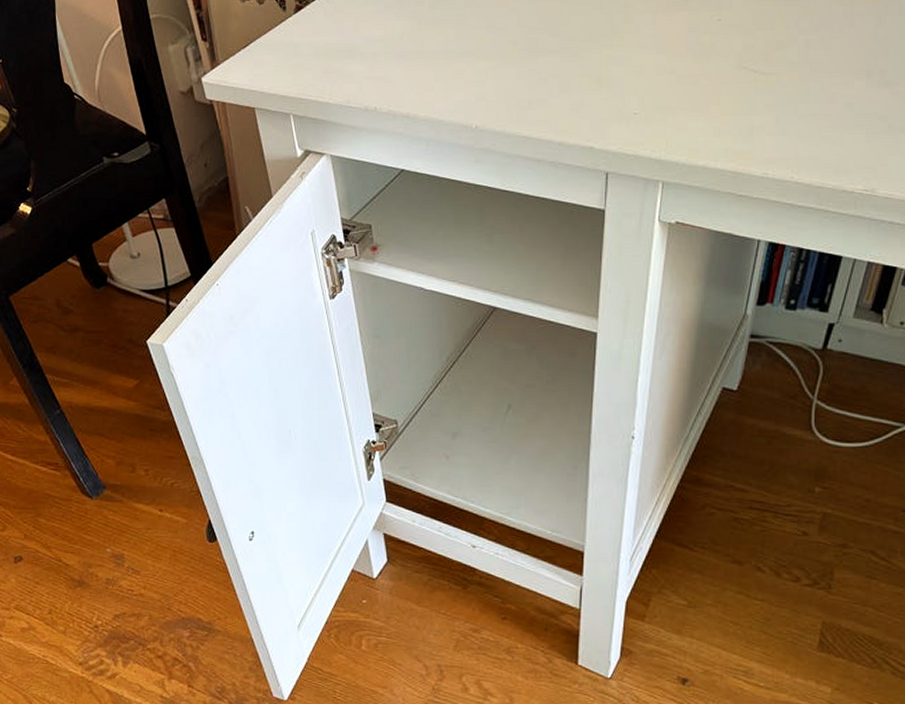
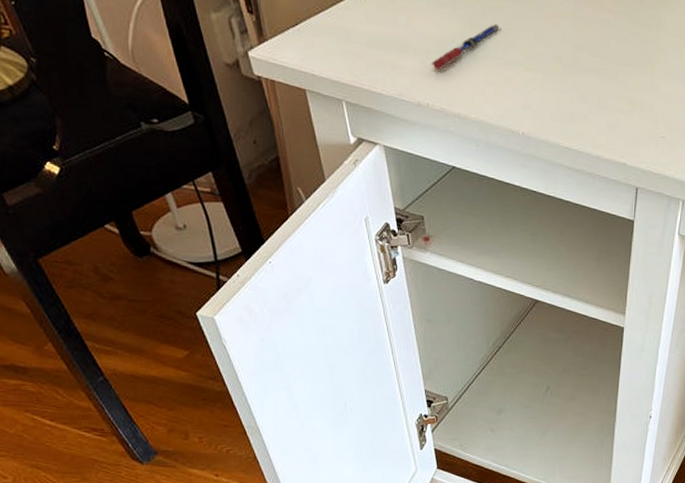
pen: none [378,17,452,71] -> present [431,24,501,70]

